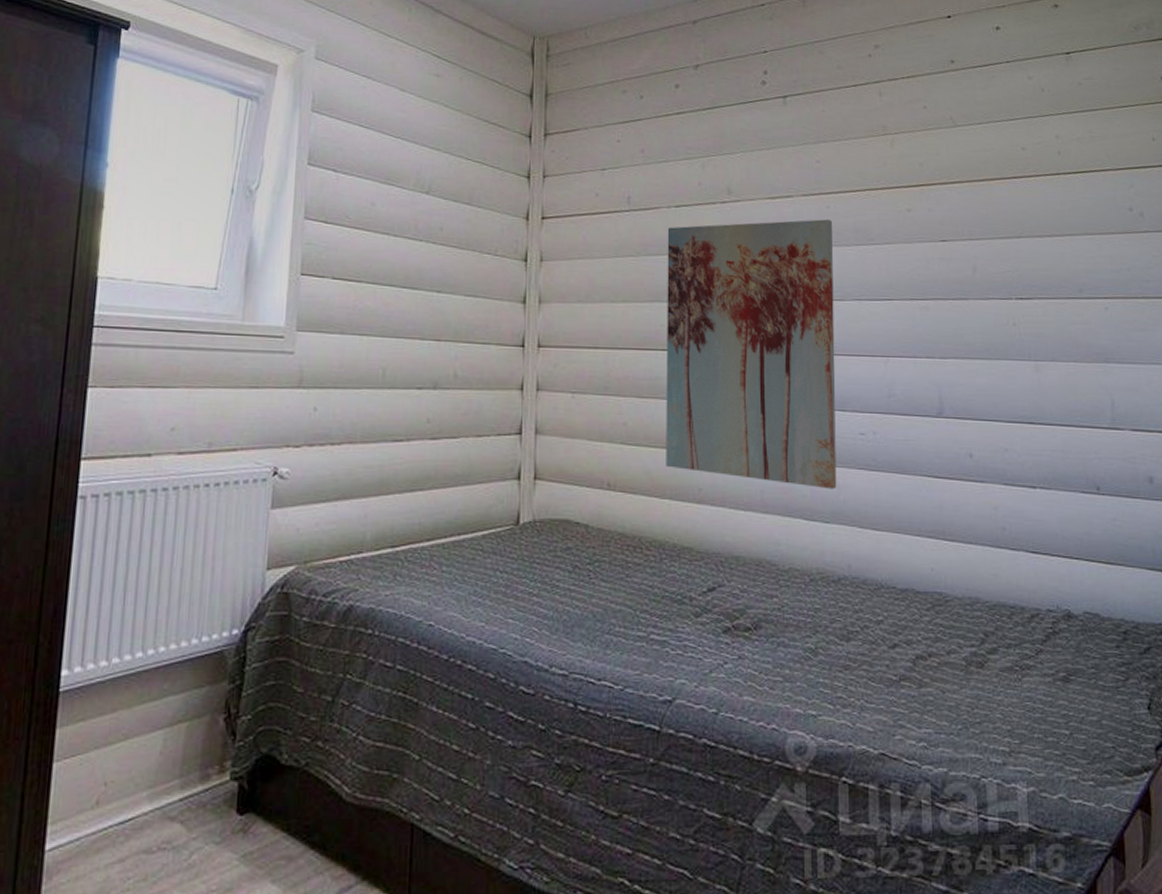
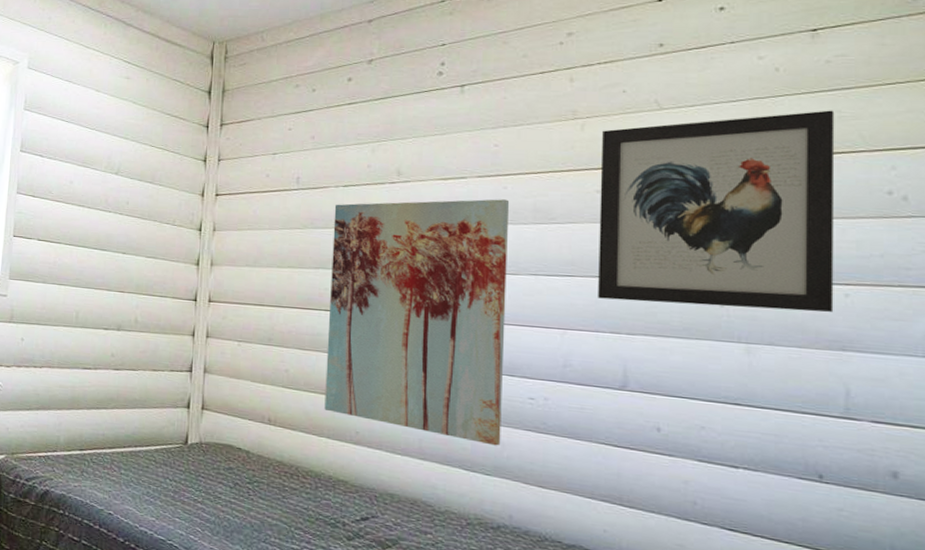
wall art: none [909,130,1098,327] -> present [598,110,835,313]

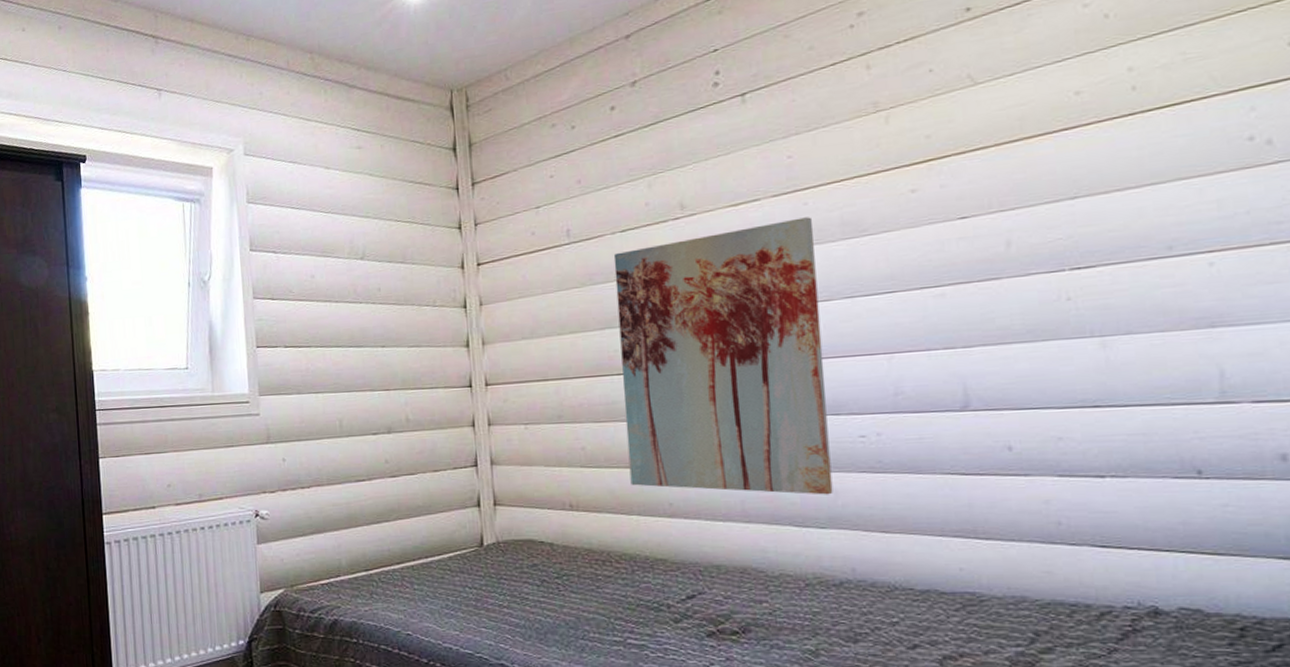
wall art: present [598,110,835,313] -> none [910,53,1198,312]

